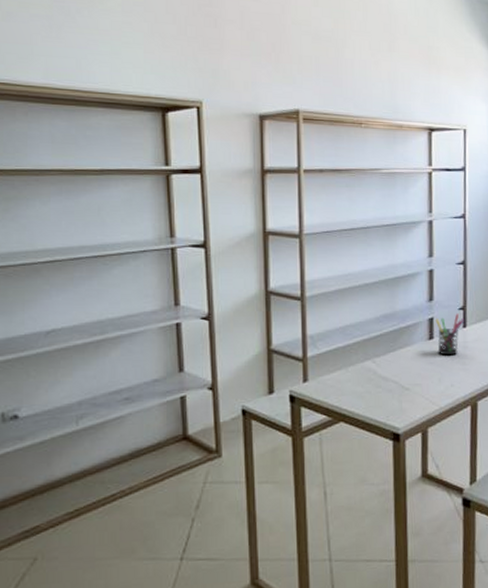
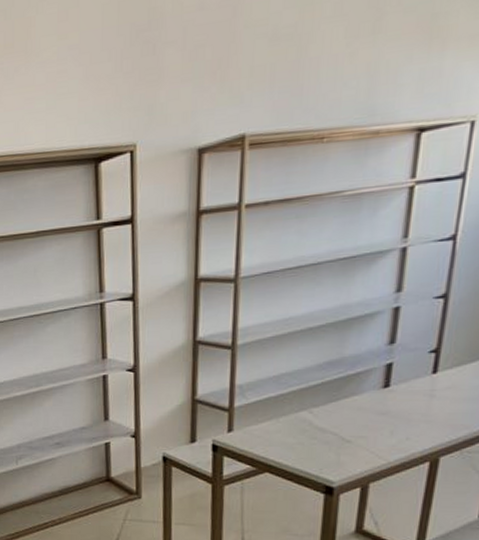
pen holder: present [435,313,464,356] -> none [393,357,435,406]

